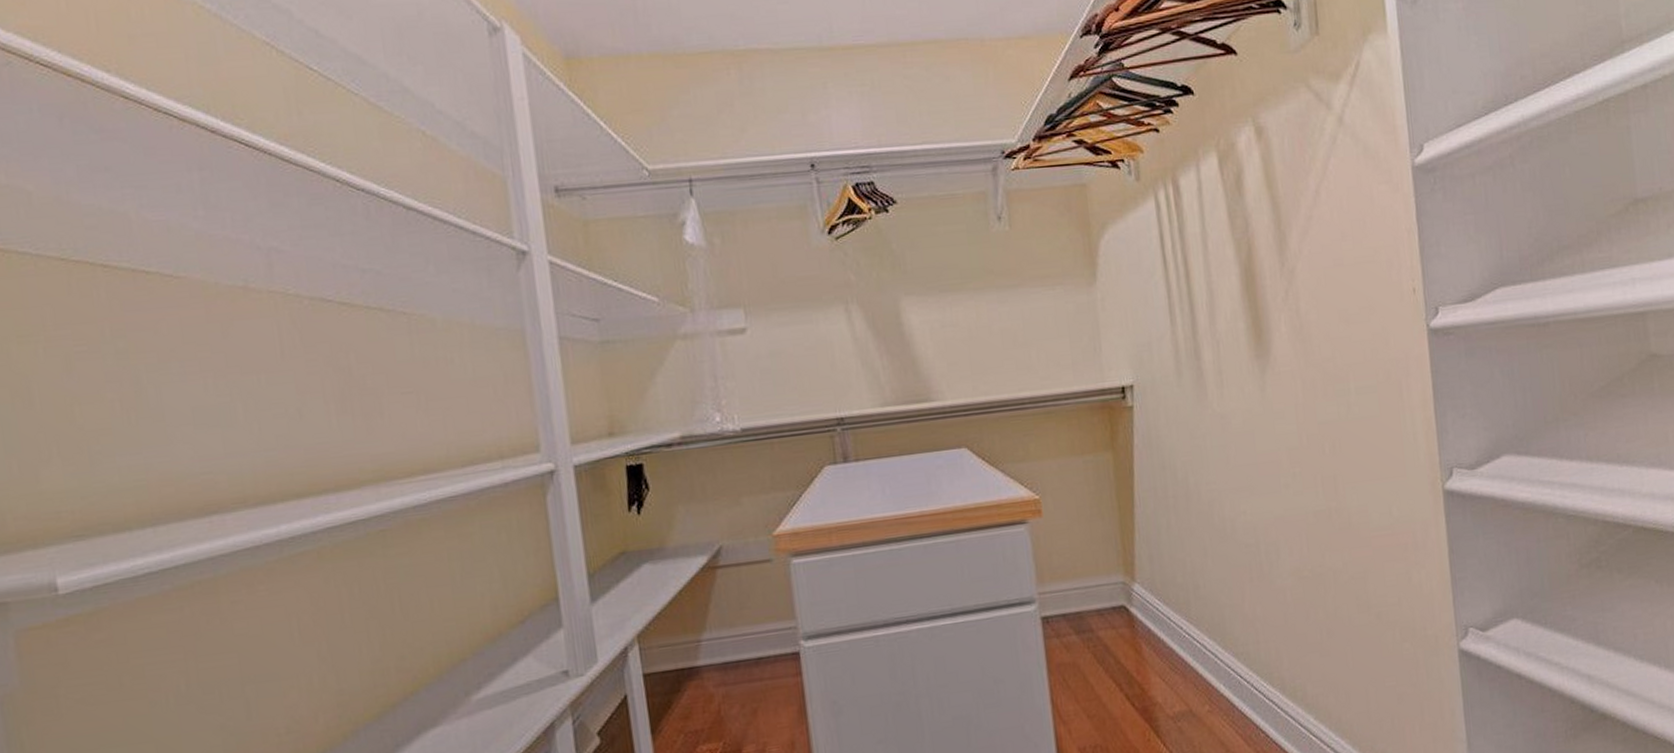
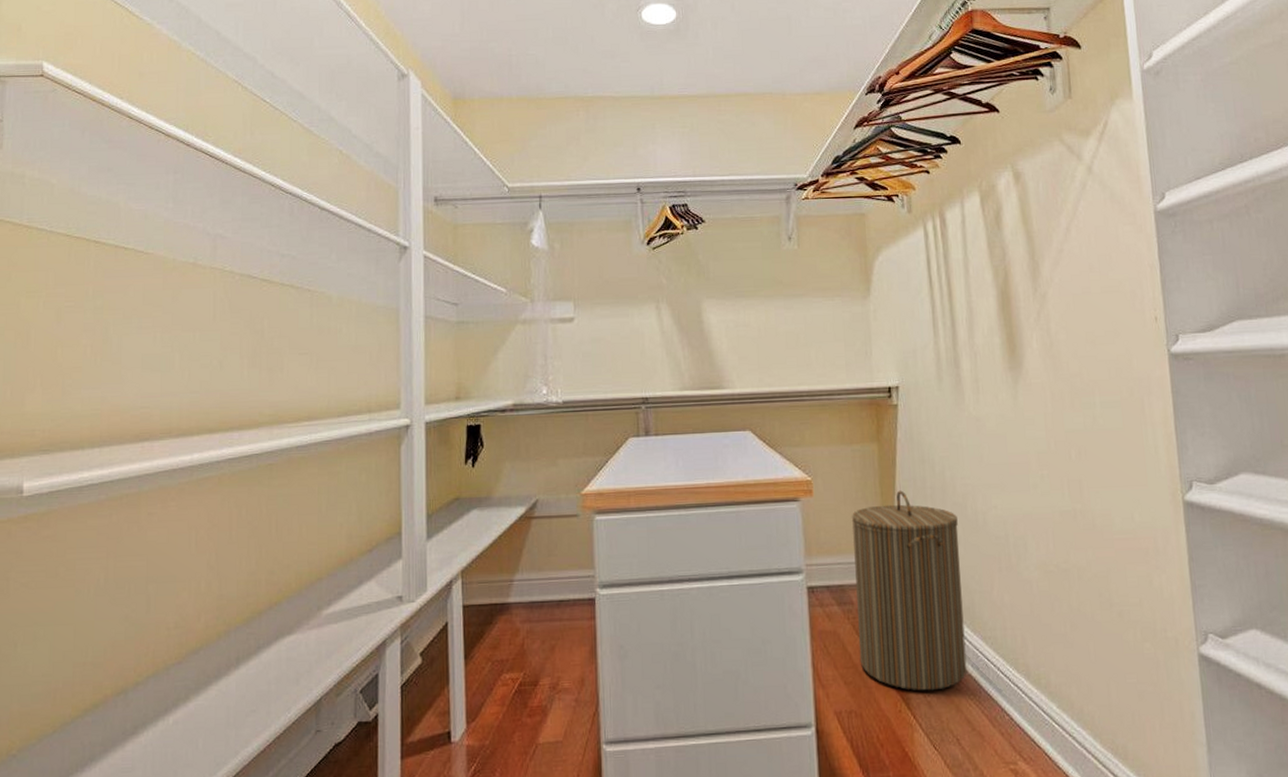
laundry hamper: none [1087,502,1219,717] -> present [852,490,967,691]

